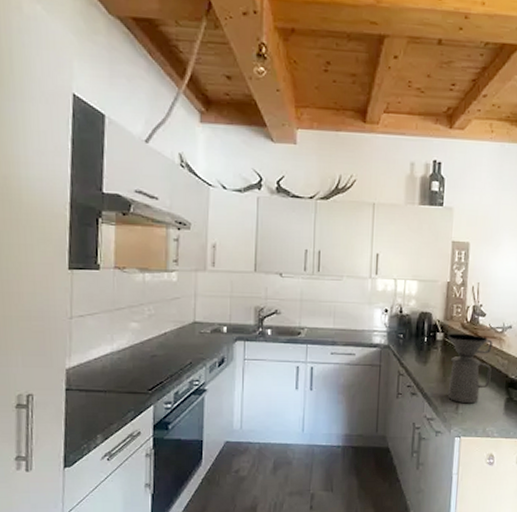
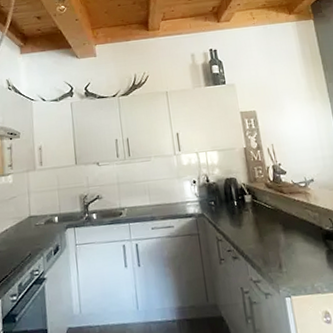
coffee maker: present [447,333,493,404] -> none [255,192,307,262]

